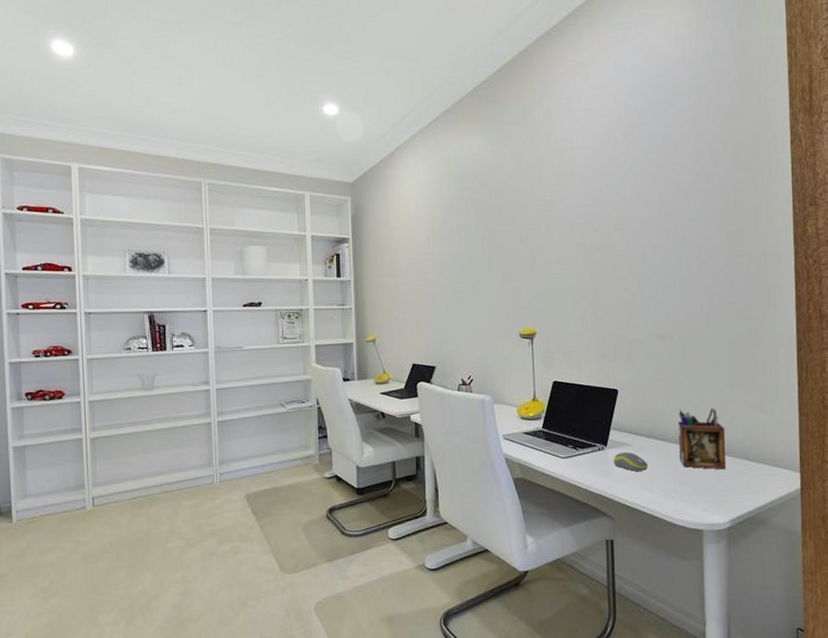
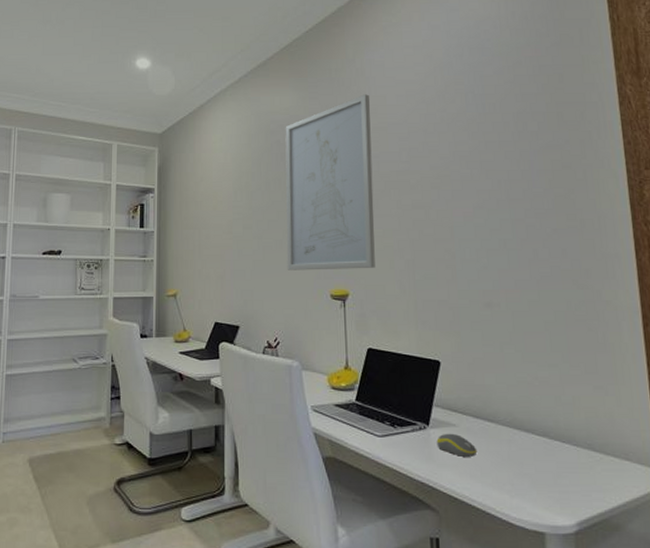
wall art: none [474,137,561,313] -> present [285,94,375,270]
desk organizer: present [677,408,727,470] -> none [509,387,569,461]

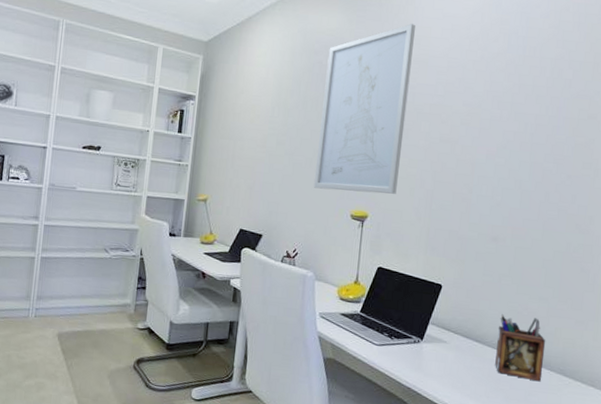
computer mouse: present [436,433,478,457] -> none [427,348,462,370]
desk organizer: none [509,387,569,461] -> present [495,314,546,382]

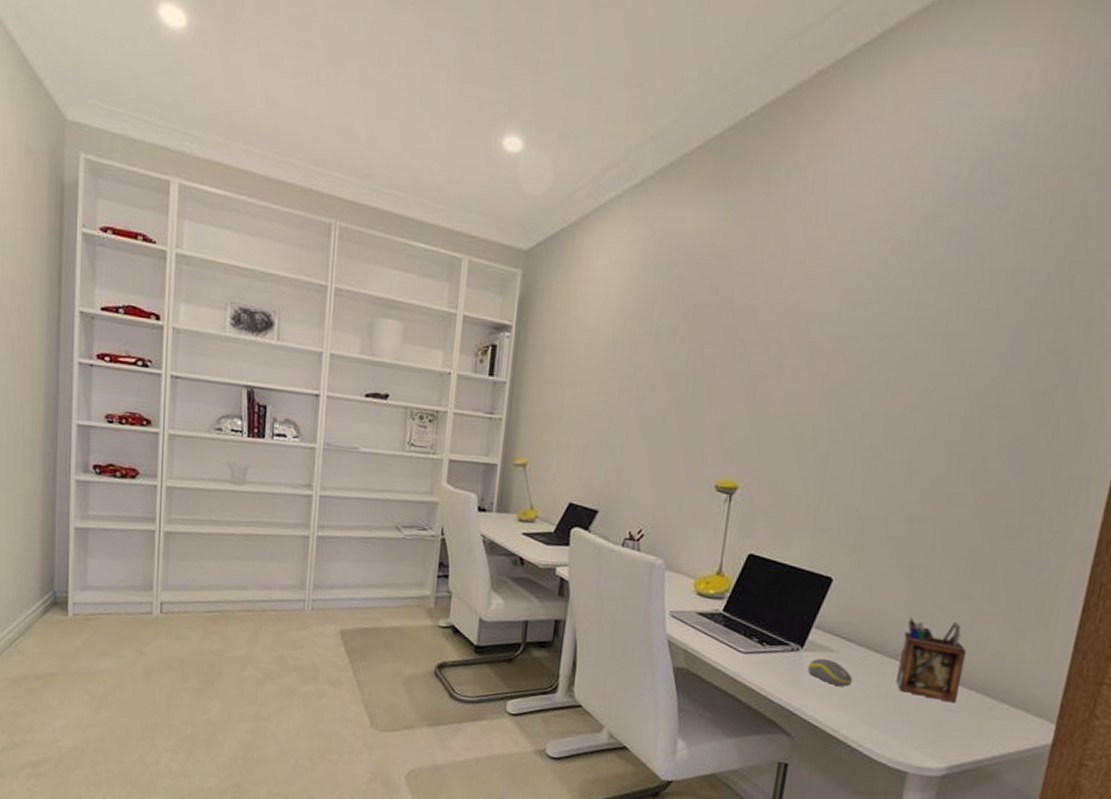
wall art: present [313,23,415,194] -> none [666,221,816,459]
computer mouse: none [427,348,462,370] -> present [807,658,853,686]

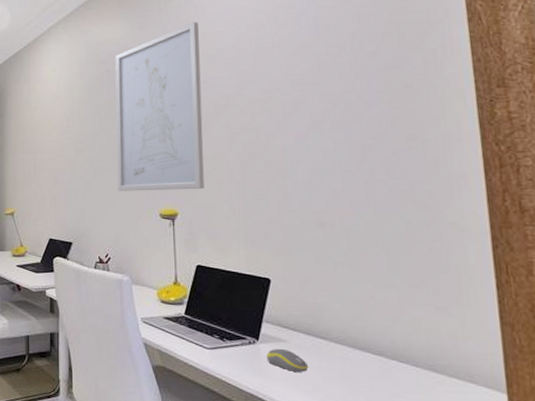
wall art: none [666,221,816,459] -> present [115,22,204,191]
desk organizer: present [896,617,967,703] -> none [343,306,408,381]

